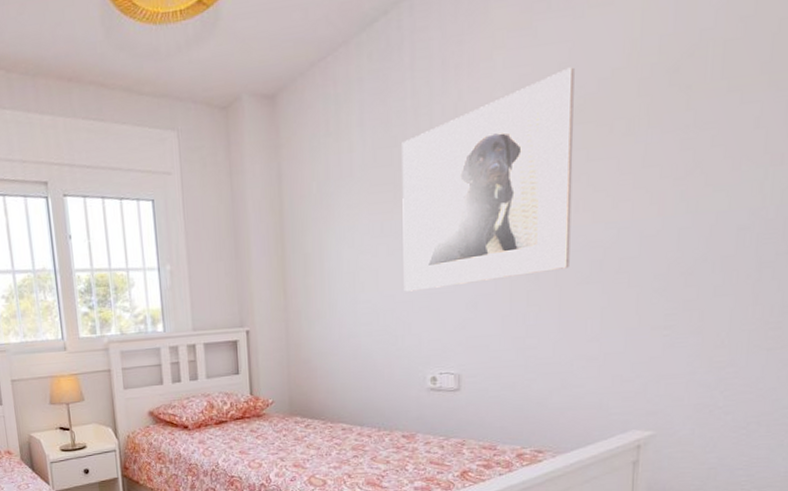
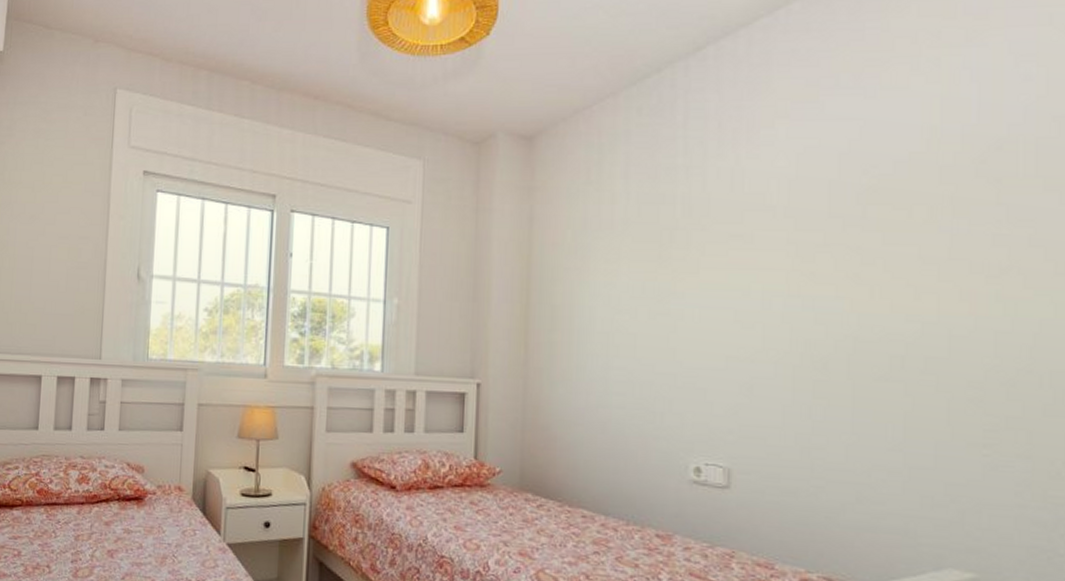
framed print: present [402,67,575,292] -> none [665,145,867,364]

